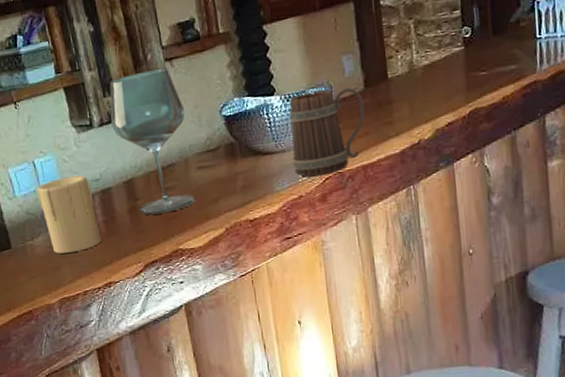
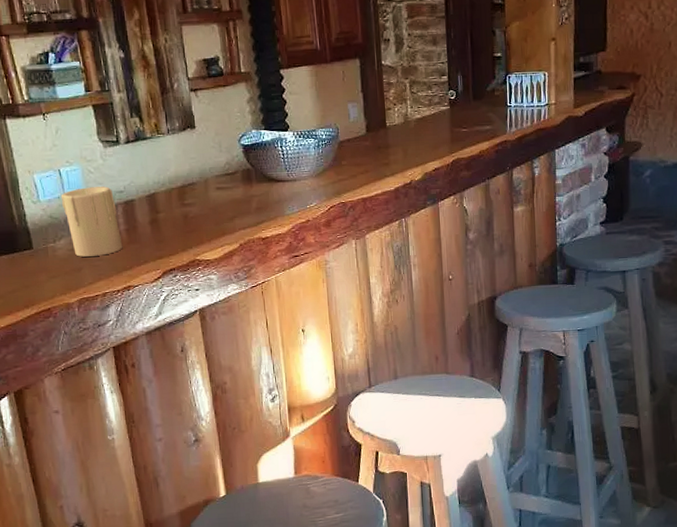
wine glass: present [109,68,195,215] -> none [136,97,213,227]
beer mug: present [288,88,365,177] -> none [300,131,366,205]

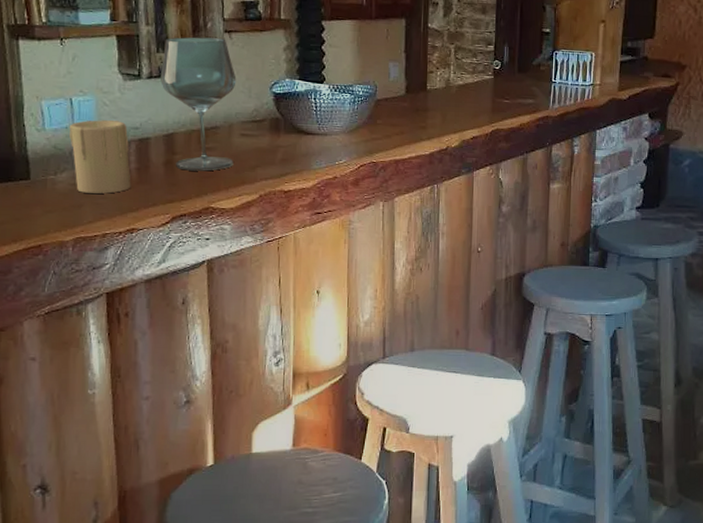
wine glass: none [136,97,213,227] -> present [161,37,237,171]

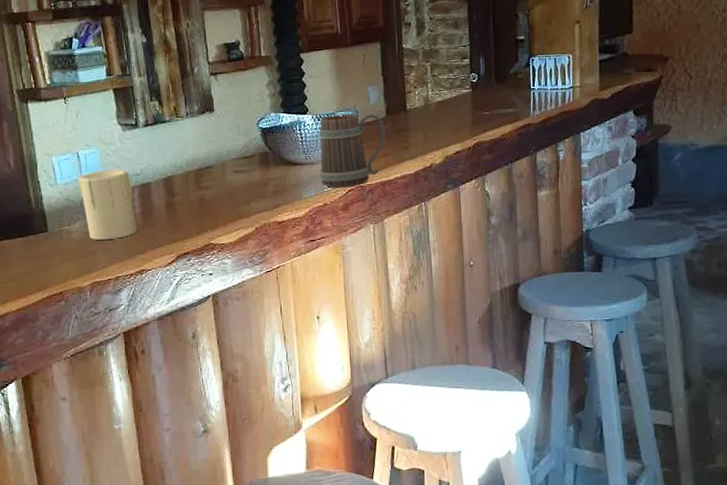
wine glass: present [161,37,237,171] -> none [155,81,229,211]
beer mug: none [332,87,403,162] -> present [319,114,385,188]

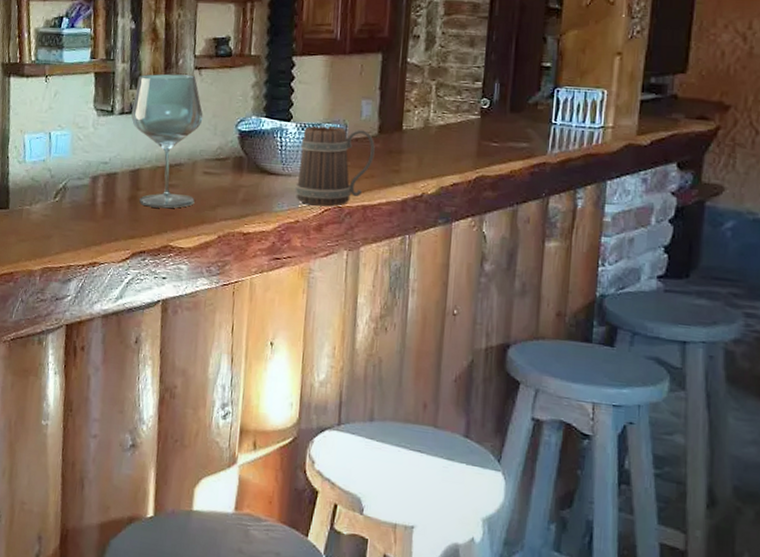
candle: present [78,169,138,240] -> none [46,154,98,226]
wine glass: none [155,81,229,211] -> present [131,73,203,209]

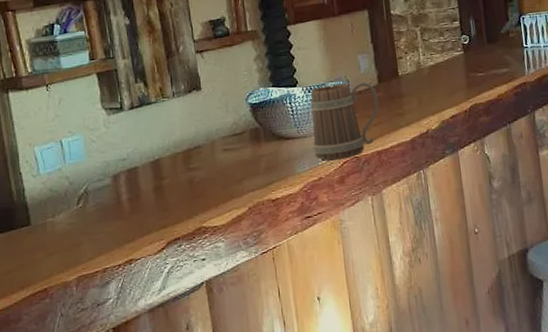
wine glass: present [131,73,203,209] -> none [141,59,220,194]

